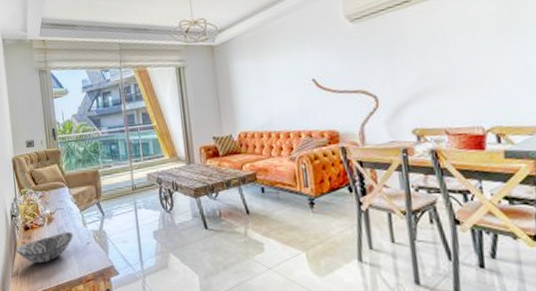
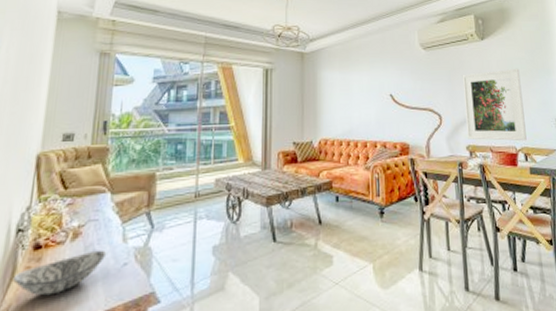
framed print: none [403,27,500,122] -> present [462,68,527,141]

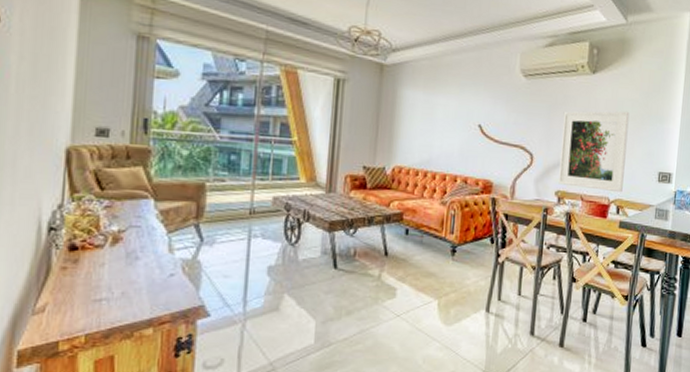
decorative bowl: present [12,249,107,296] -> none [47,257,152,298]

